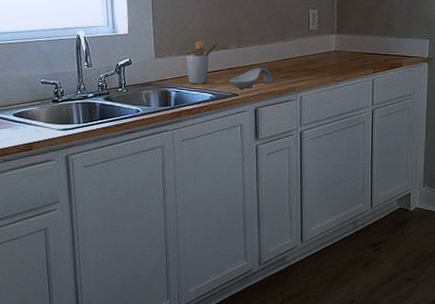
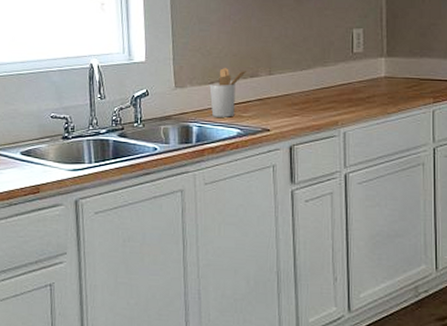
spoon rest: present [229,68,273,89] -> none [259,98,311,123]

